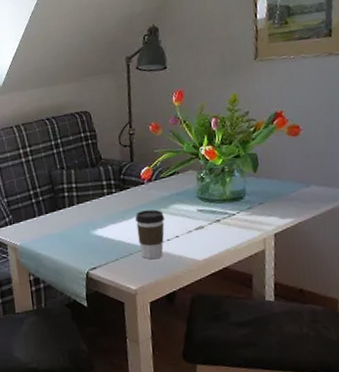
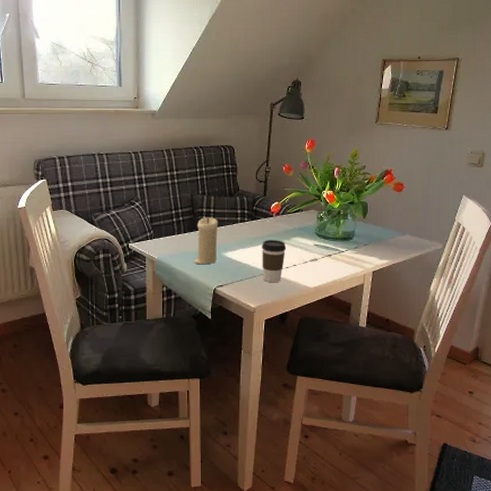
candle: none [59,193,86,247] -> present [194,217,219,265]

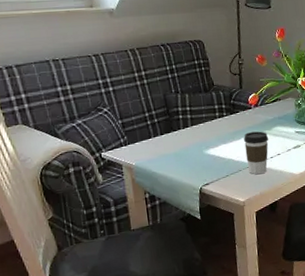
candle: present [194,217,219,265] -> none [174,115,199,166]

